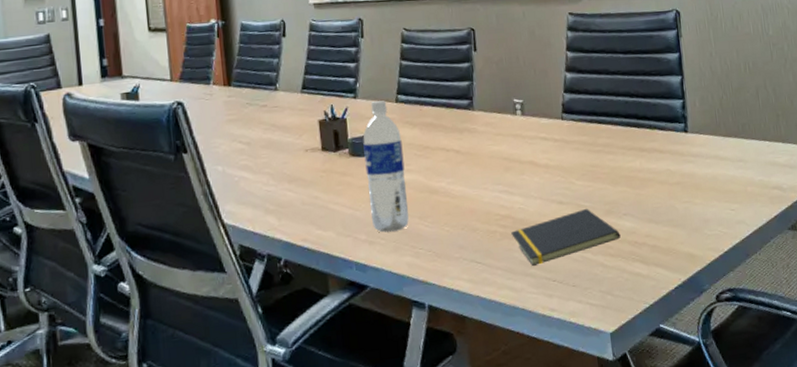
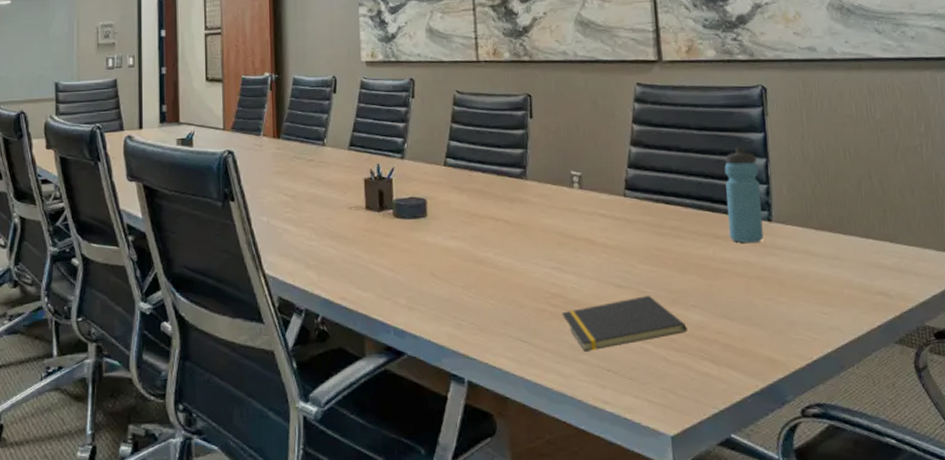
water bottle: present [363,100,409,232] -> none [408,163,452,299]
water bottle: none [647,66,681,154] -> present [724,147,764,243]

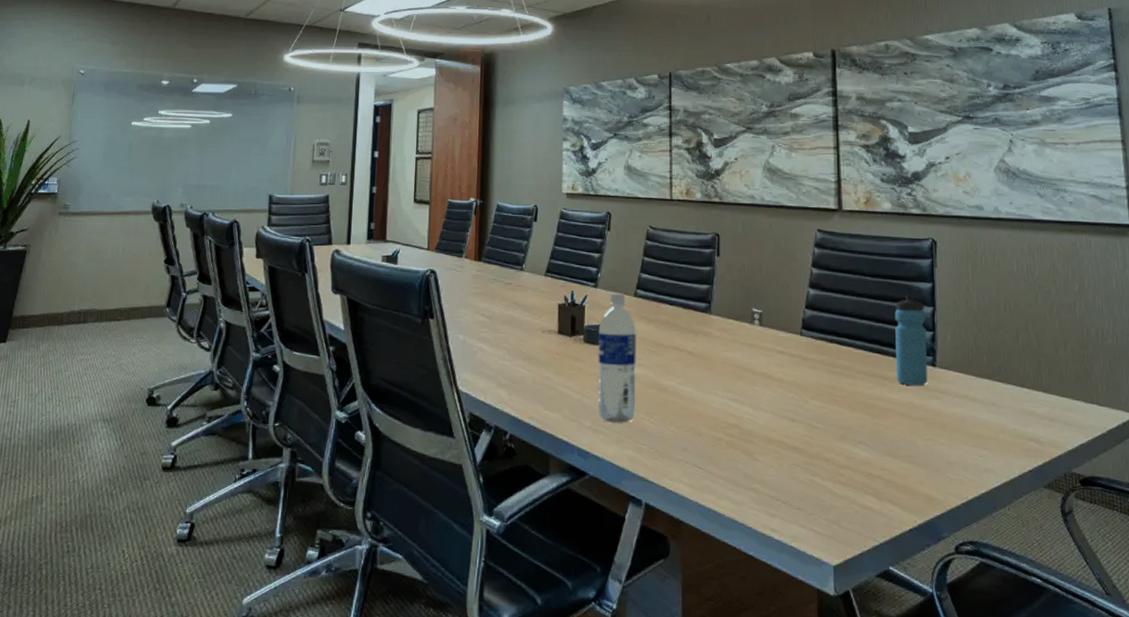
water bottle: none [408,163,452,299] -> present [598,293,636,423]
notepad: present [562,295,688,351] -> none [737,429,853,481]

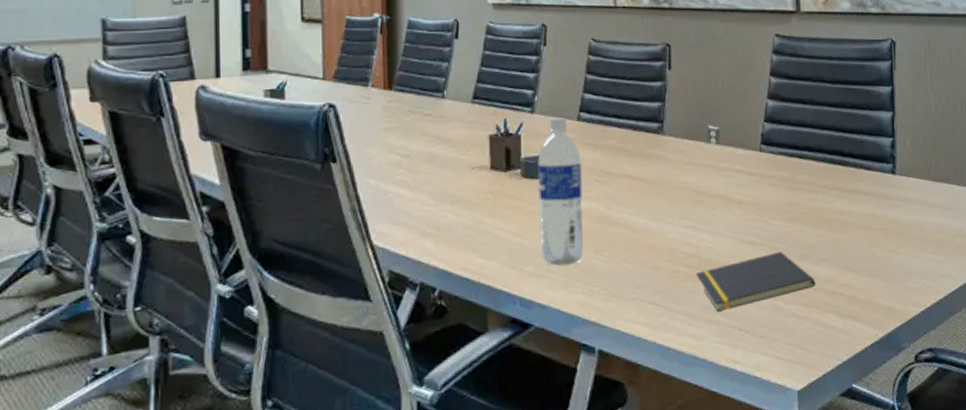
notepad: none [737,429,853,481] -> present [696,251,816,312]
water bottle: present [894,295,928,385] -> none [855,100,888,196]

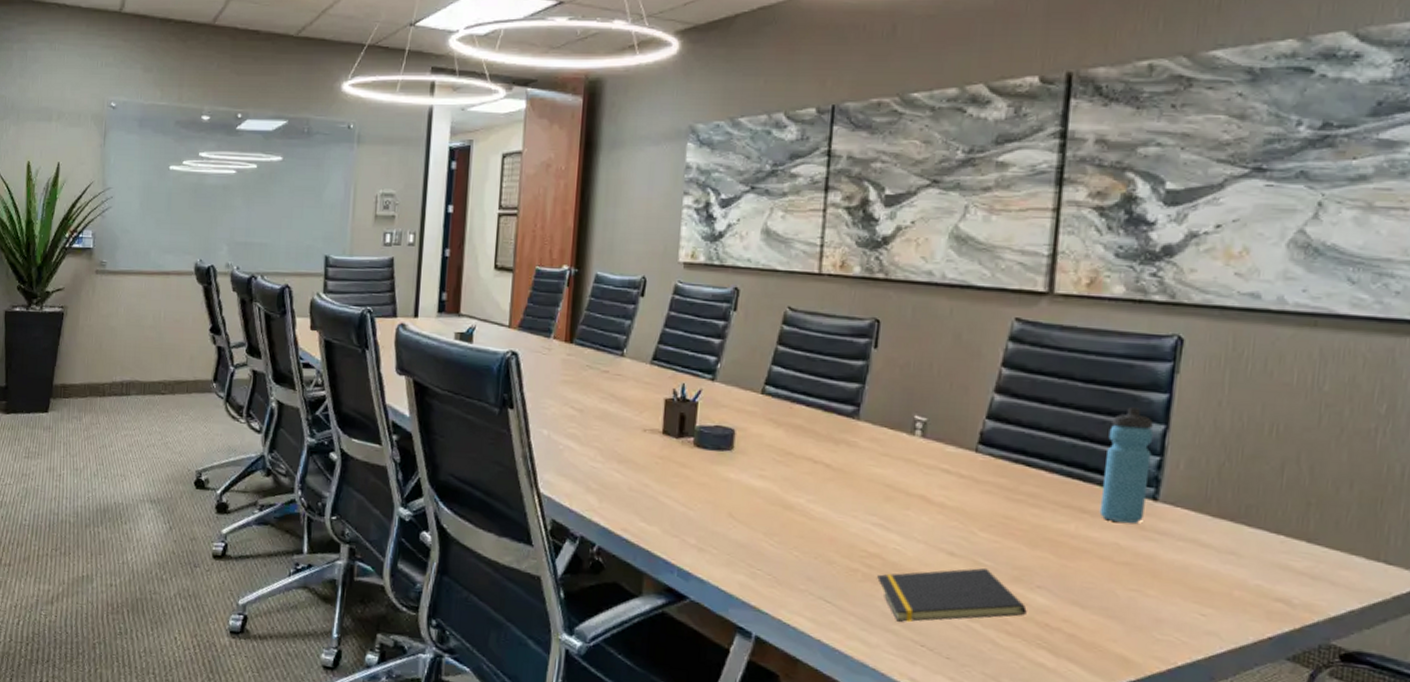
water bottle: present [537,118,584,265] -> none [706,388,761,543]
water bottle: none [855,100,888,196] -> present [1099,407,1154,523]

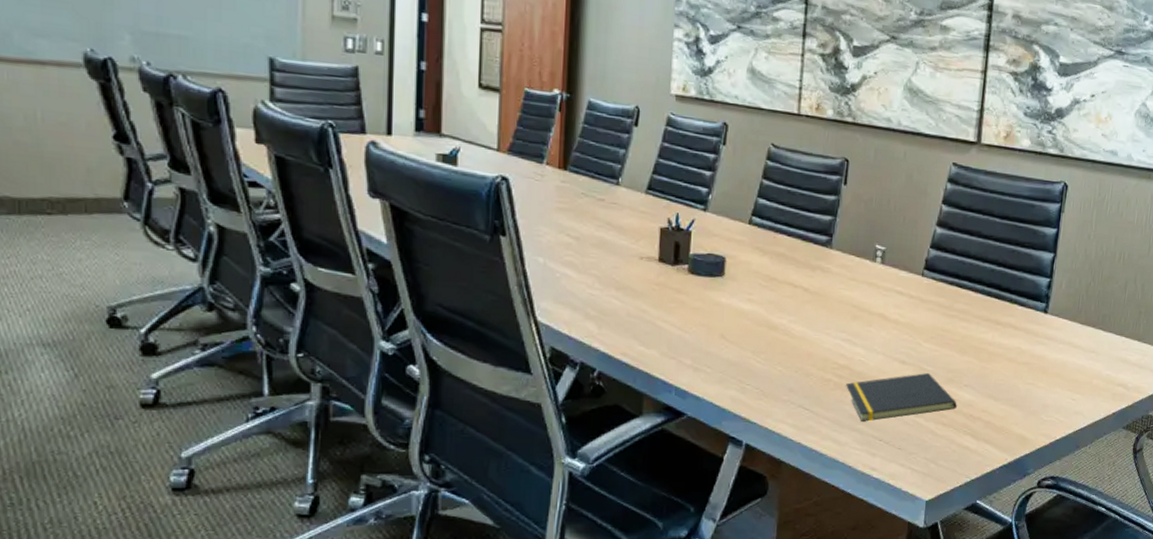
water bottle: present [1099,407,1154,523] -> none [1008,239,1046,331]

